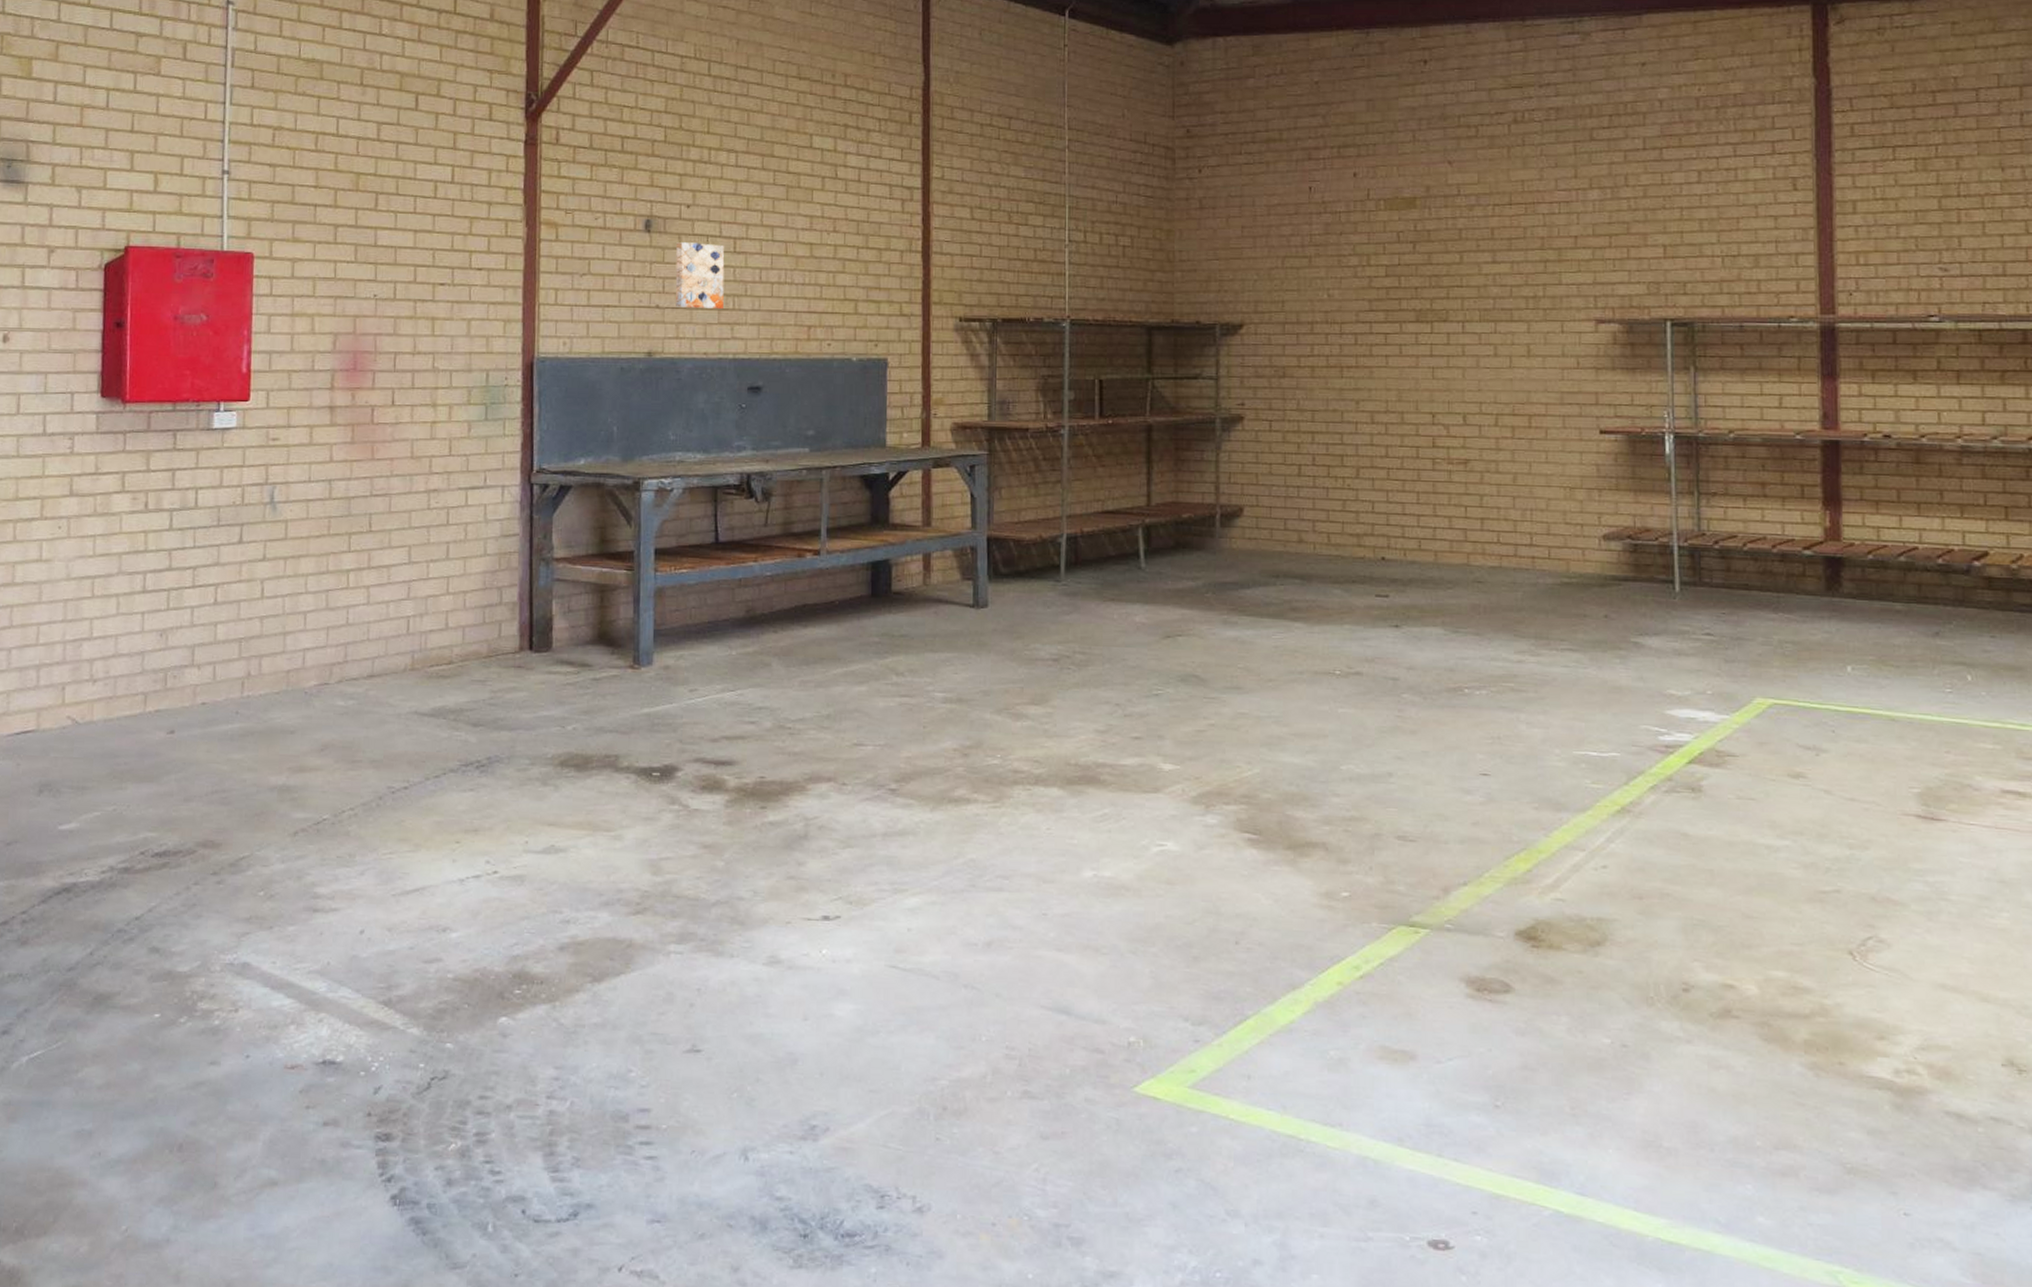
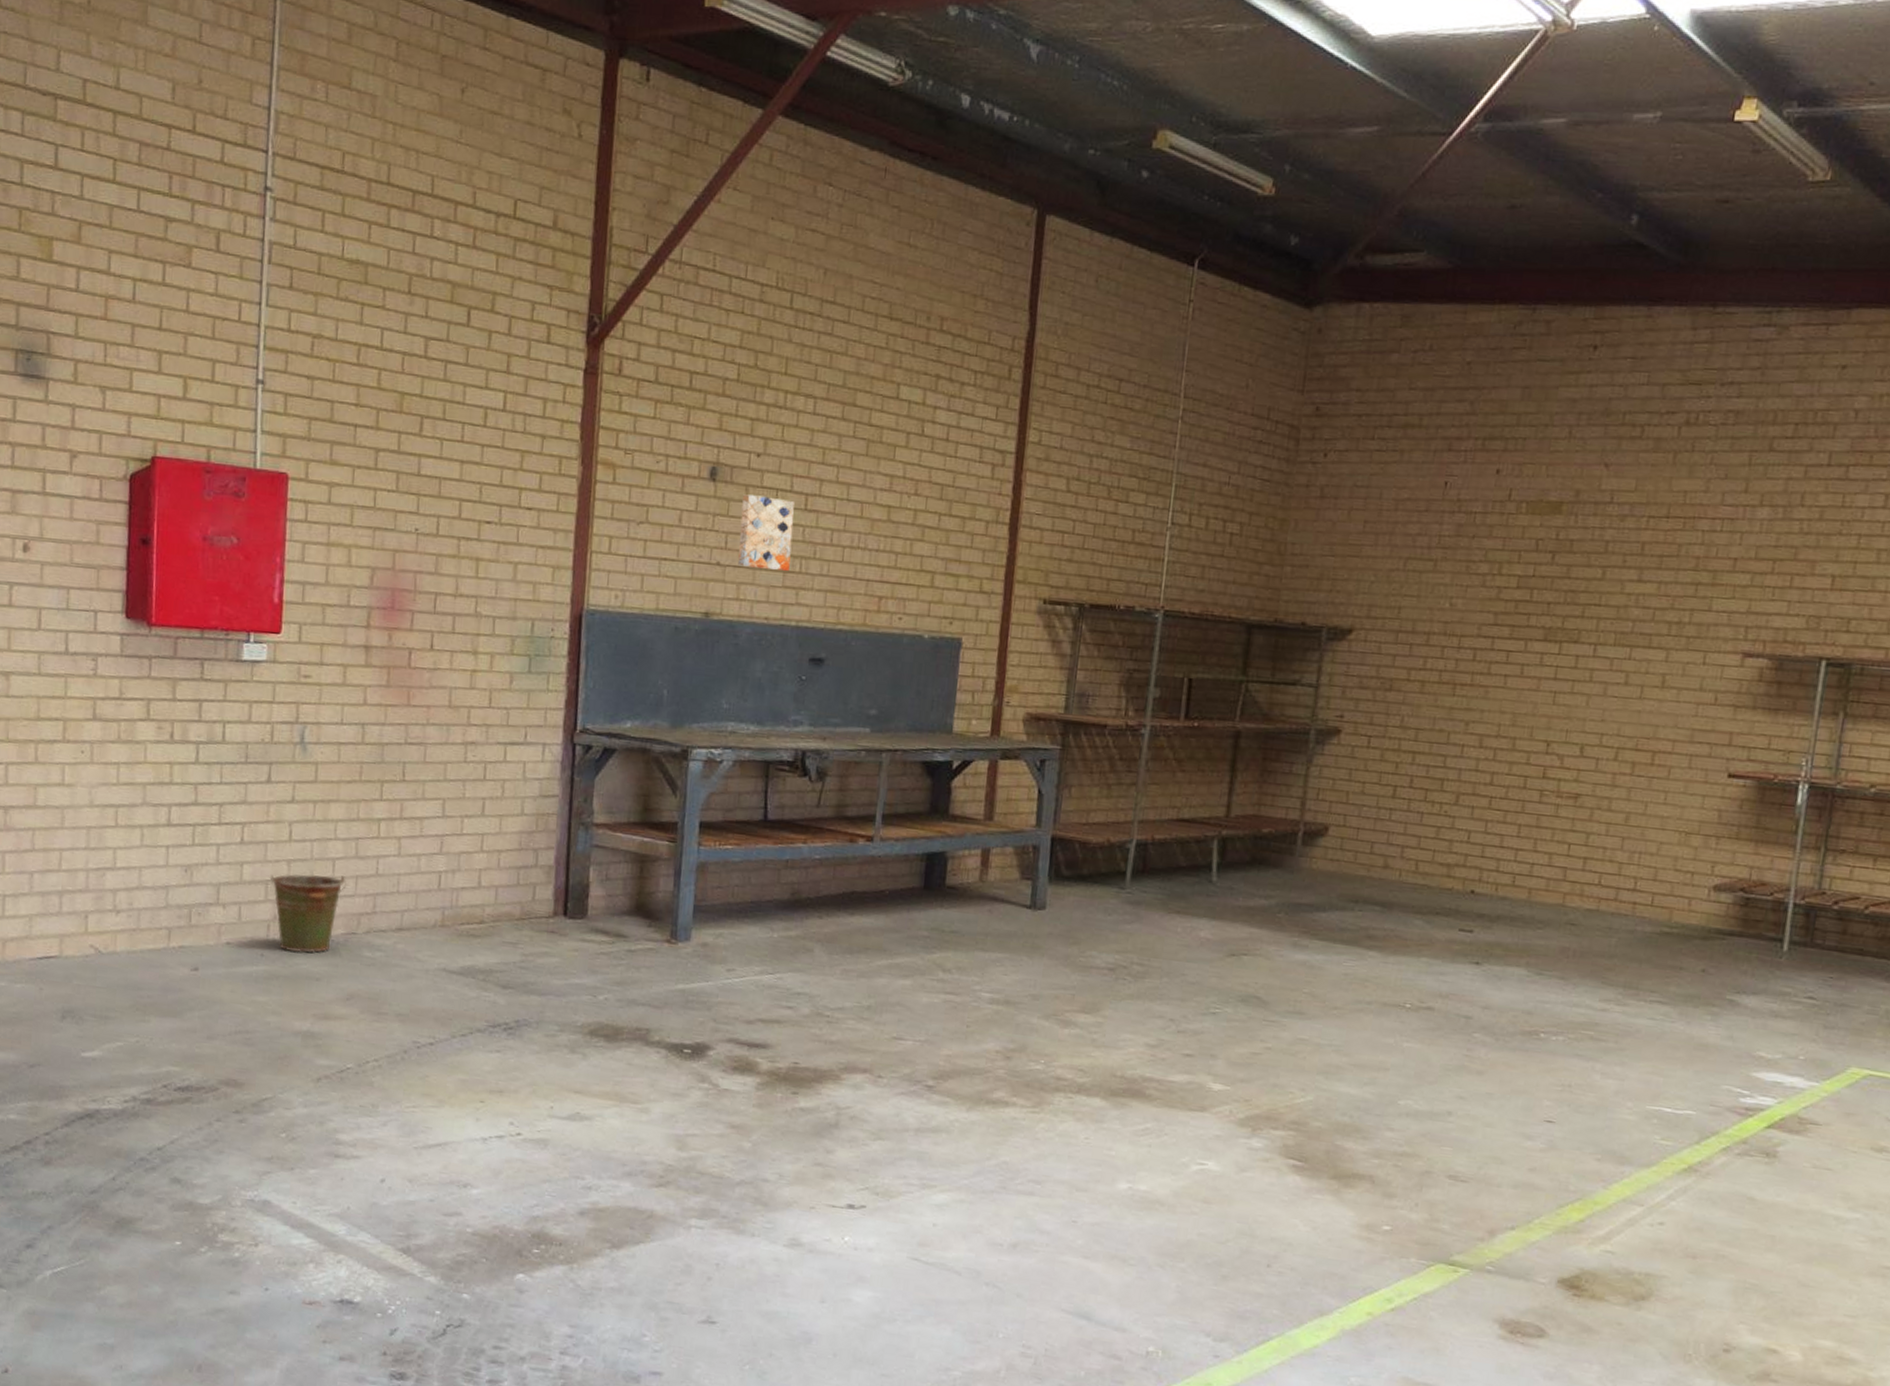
bucket: none [243,628,319,707] -> present [269,874,347,953]

